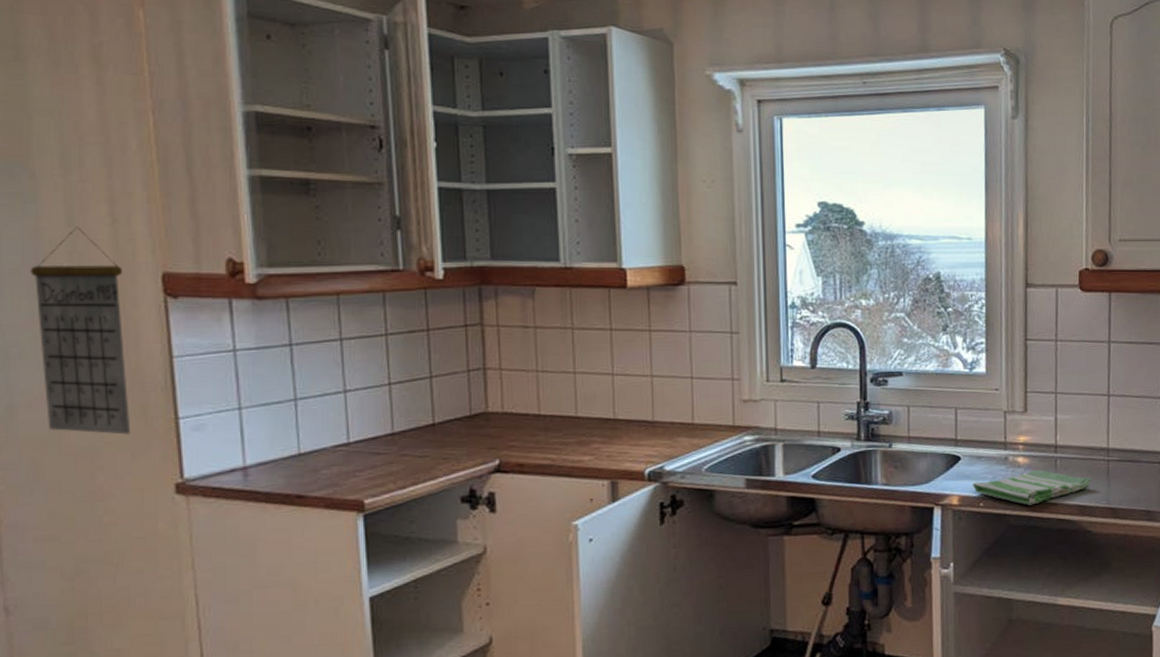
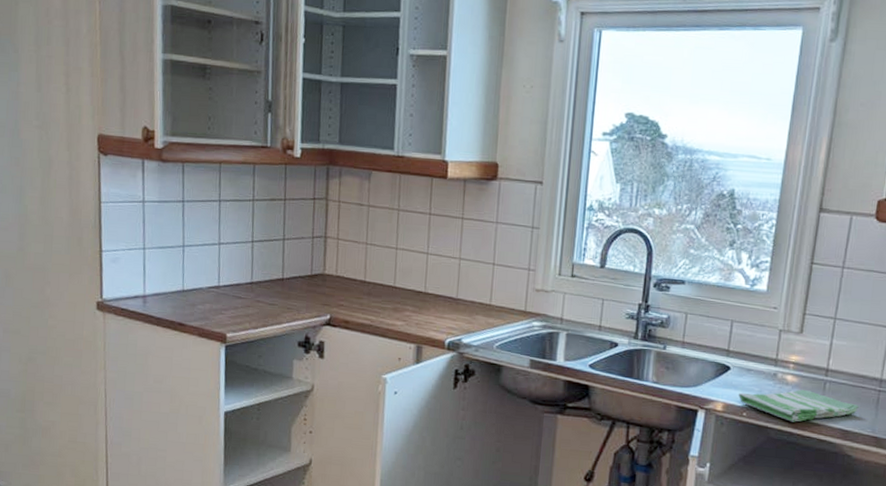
calendar: present [30,227,131,435] -> none [11,93,71,260]

